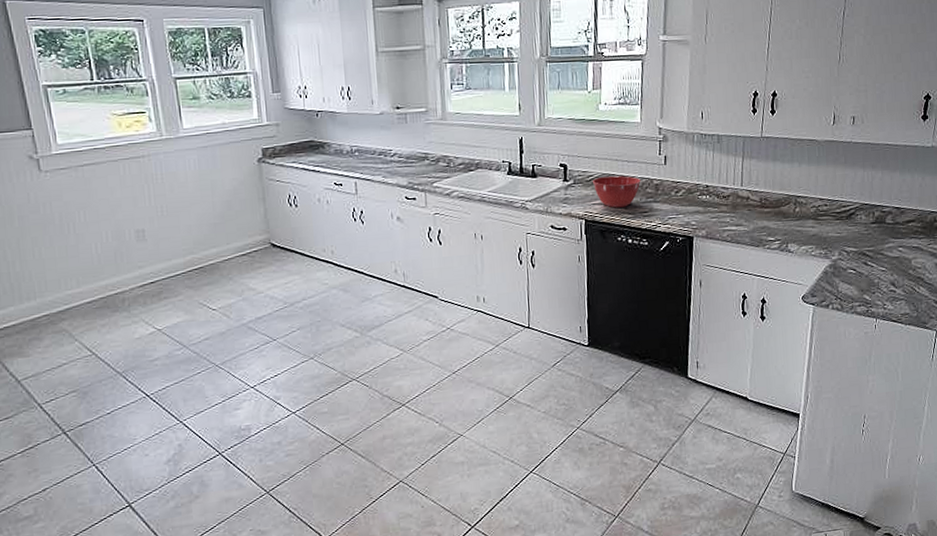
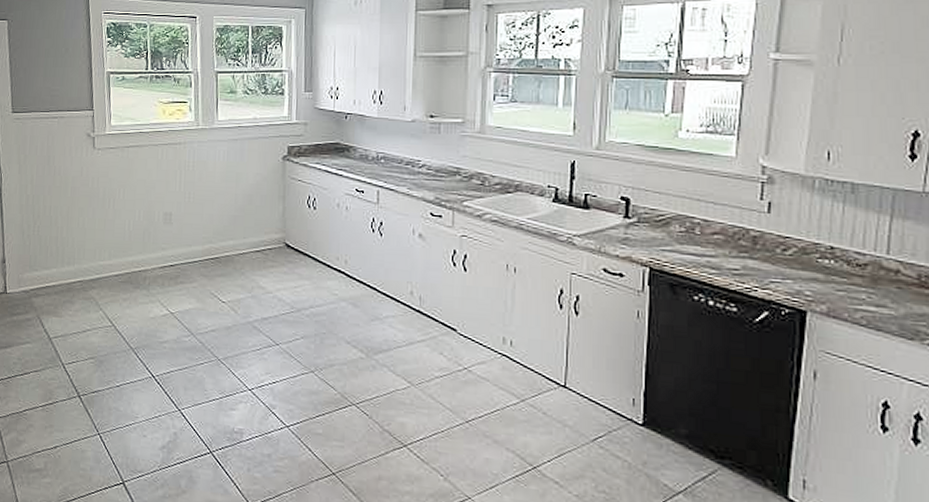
mixing bowl: present [592,176,641,208] -> none [662,218,732,260]

